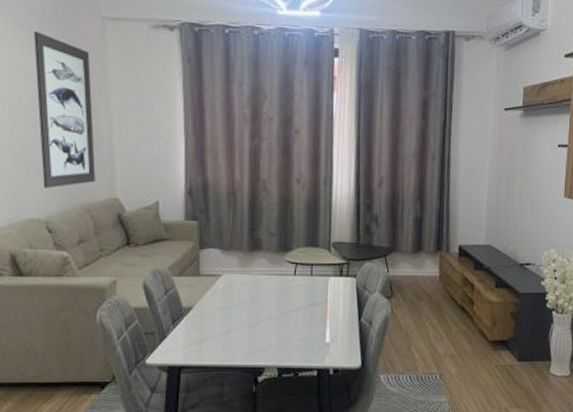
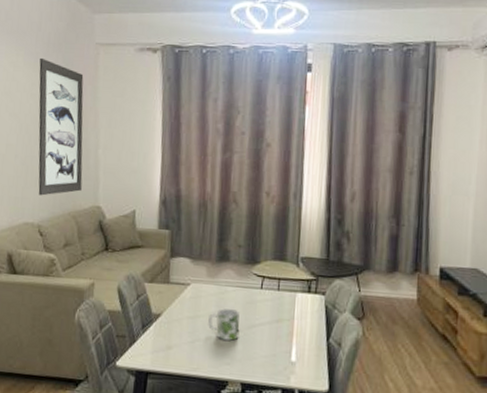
mug: none [242,297,275,328] -> present [208,308,240,341]

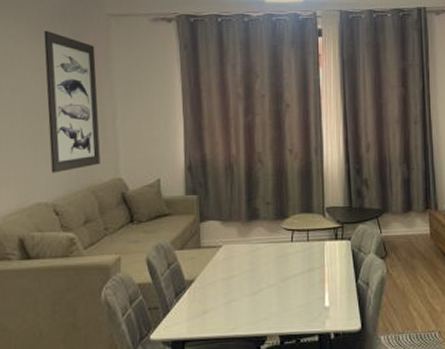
mug: present [208,308,240,341] -> none [243,265,274,296]

